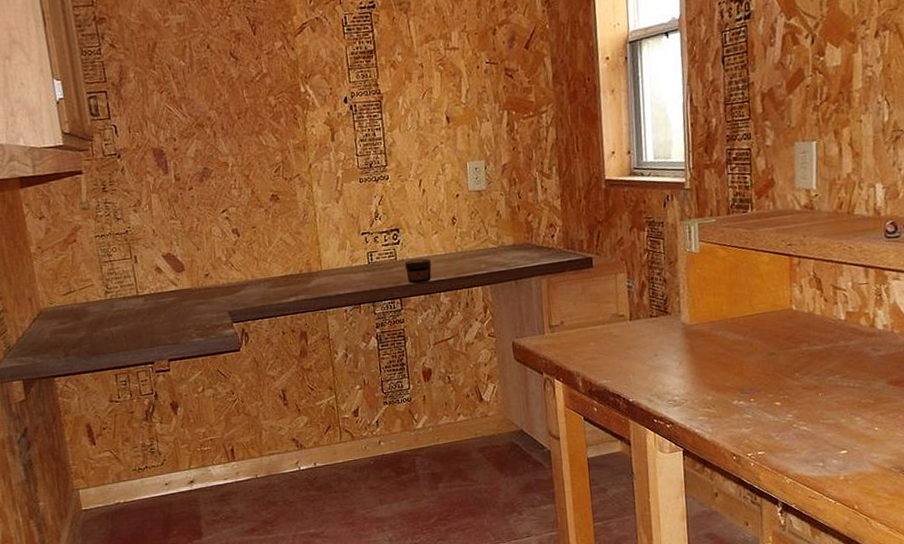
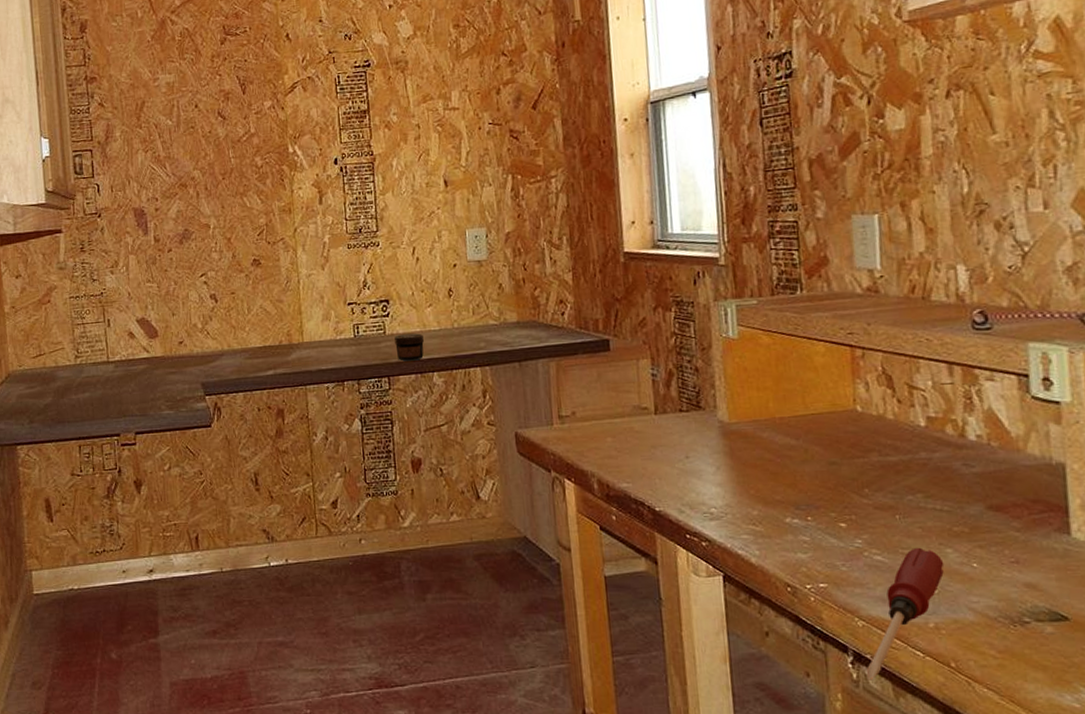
screwdriver: none [791,417,854,525] -> present [866,547,944,681]

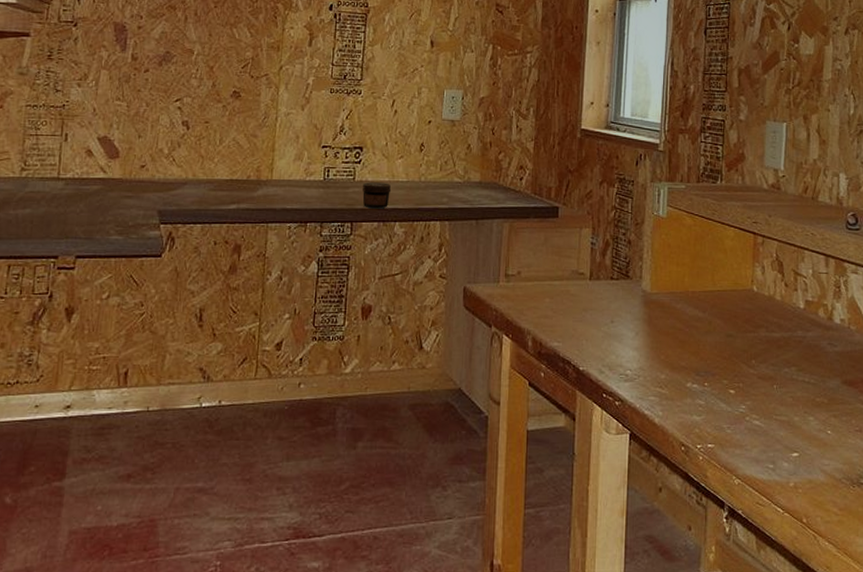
screwdriver: present [866,547,944,681] -> none [736,414,806,534]

